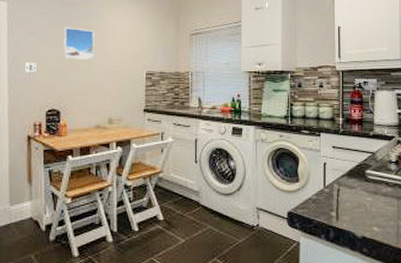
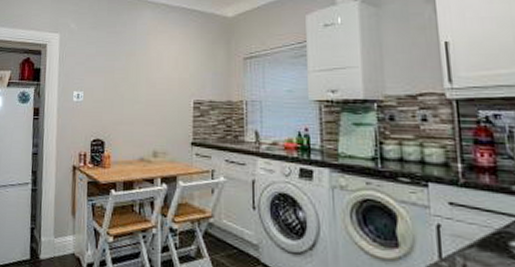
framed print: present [63,27,94,60] -> none [109,55,140,88]

